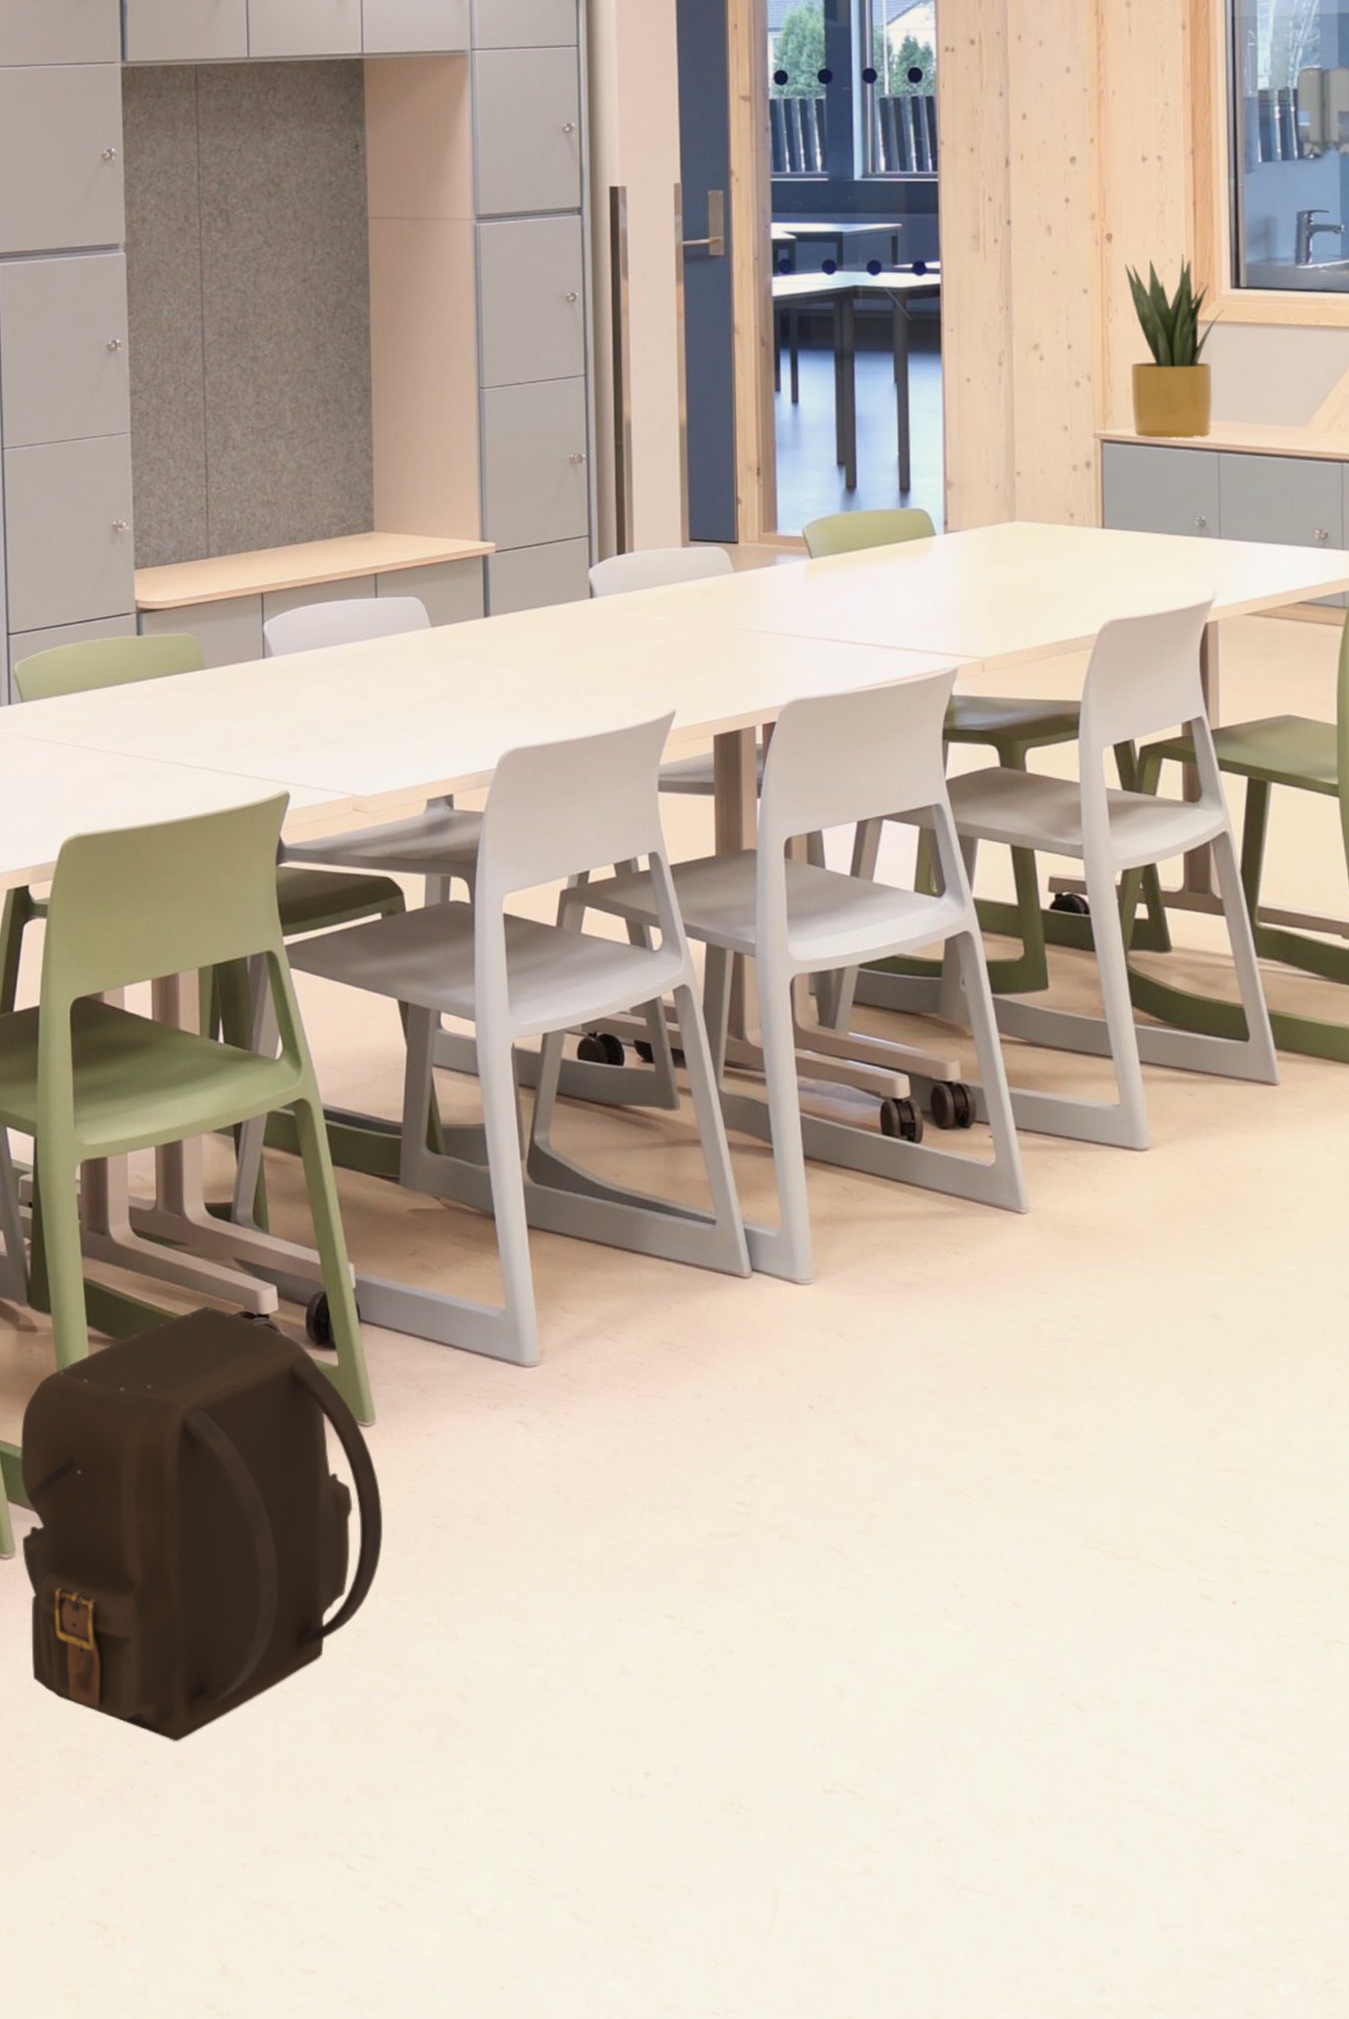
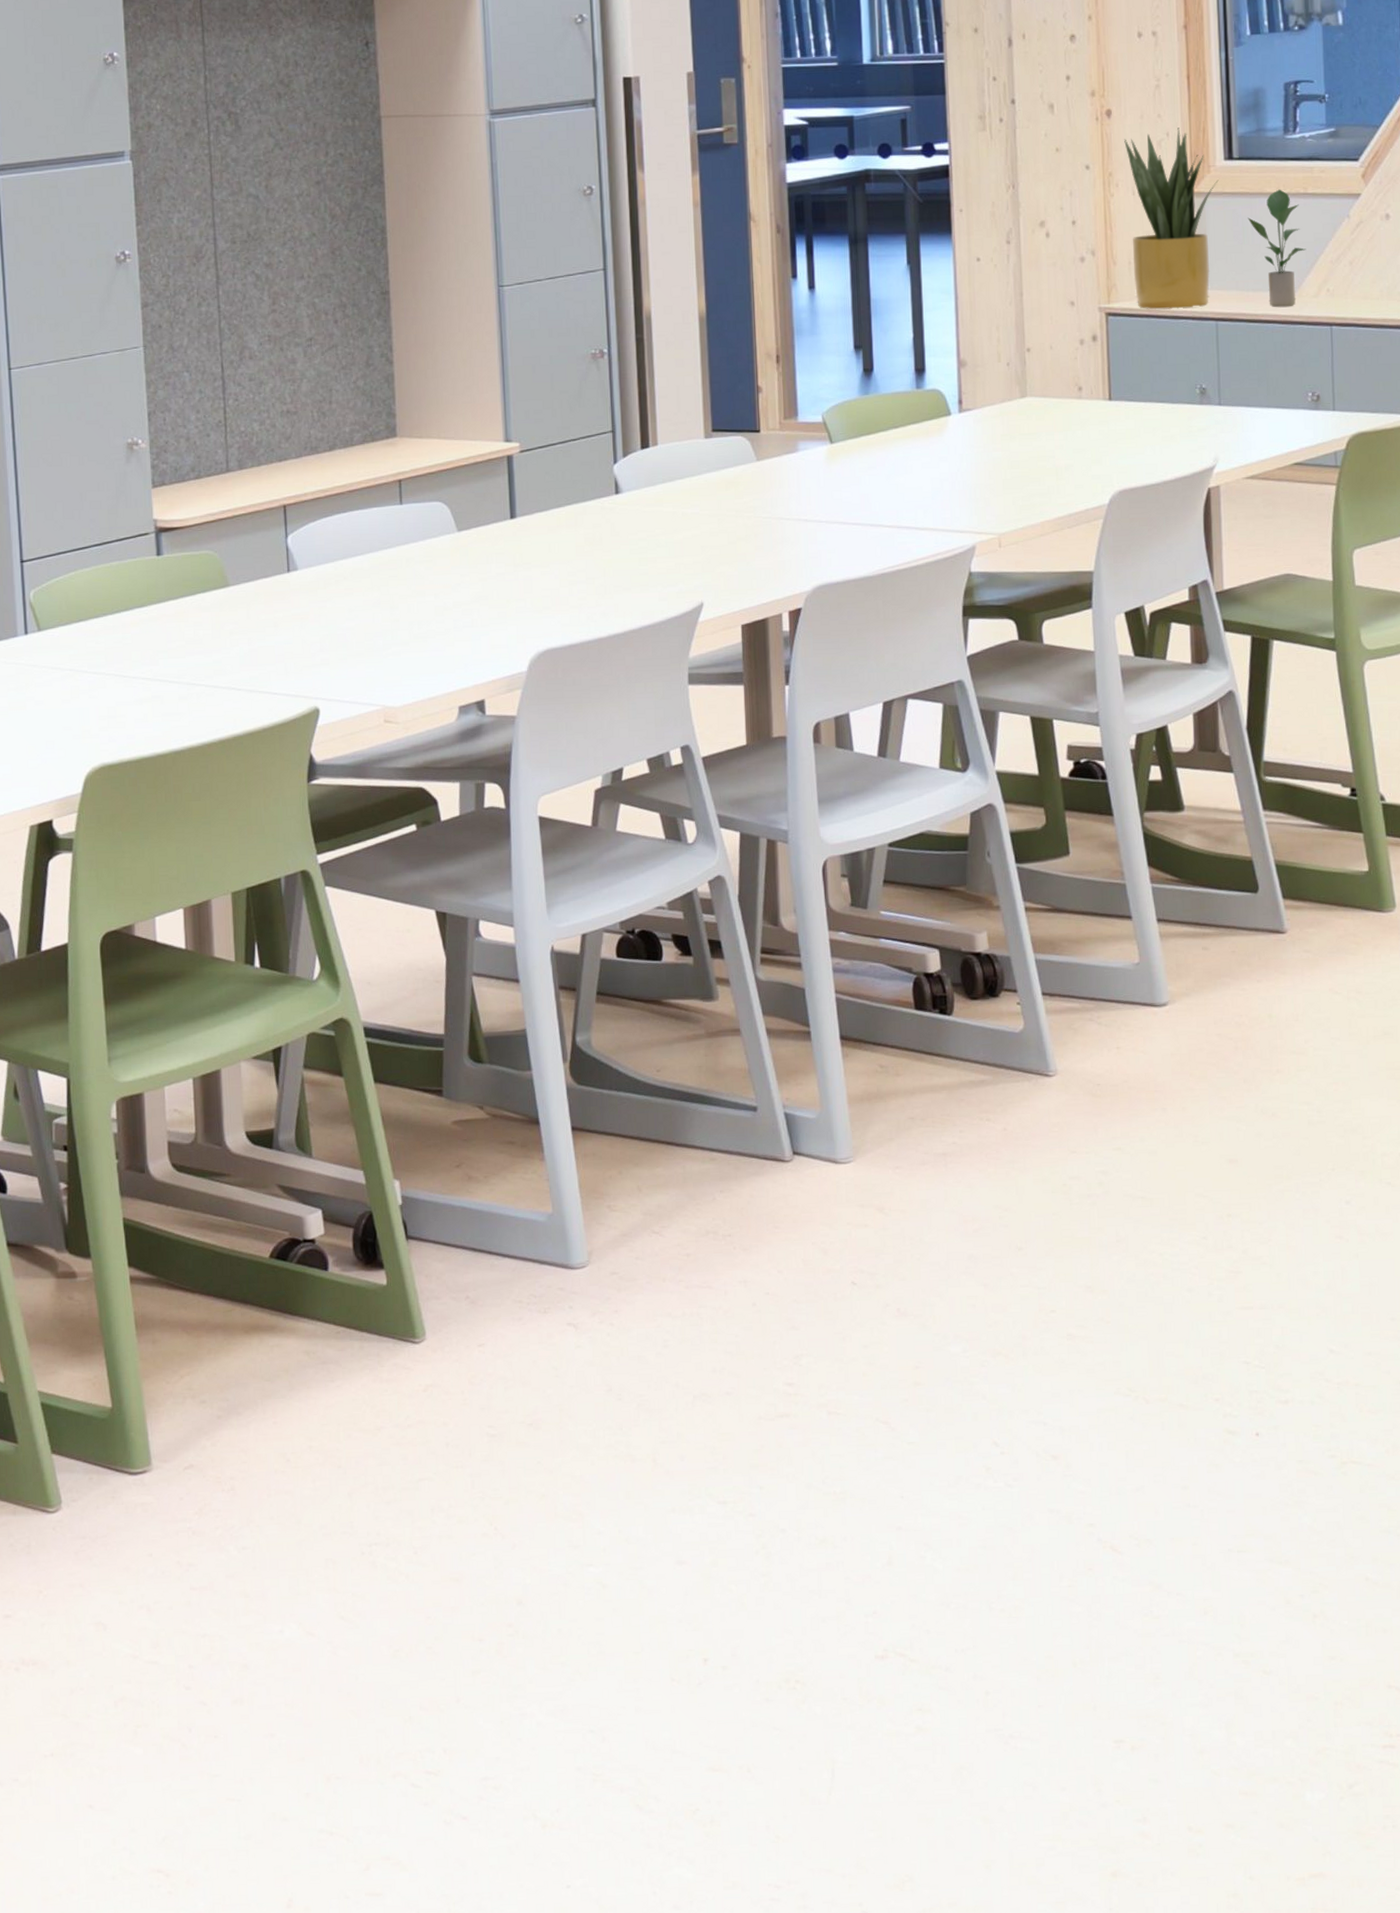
backpack: present [21,1305,383,1742] -> none [63,1235,438,1680]
potted plant: none [1254,320,1317,442] -> present [1247,189,1307,308]

